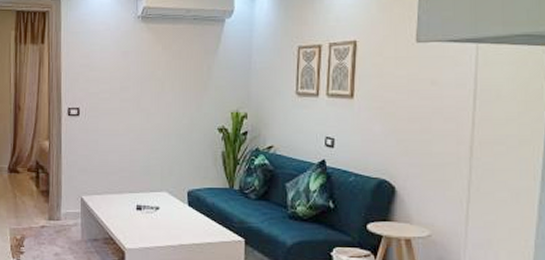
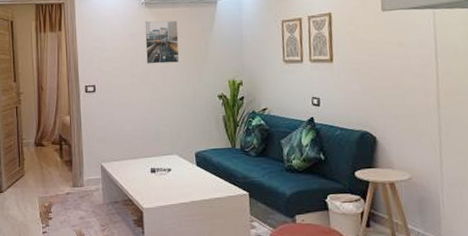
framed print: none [138,37,178,88] -> present [144,20,180,64]

